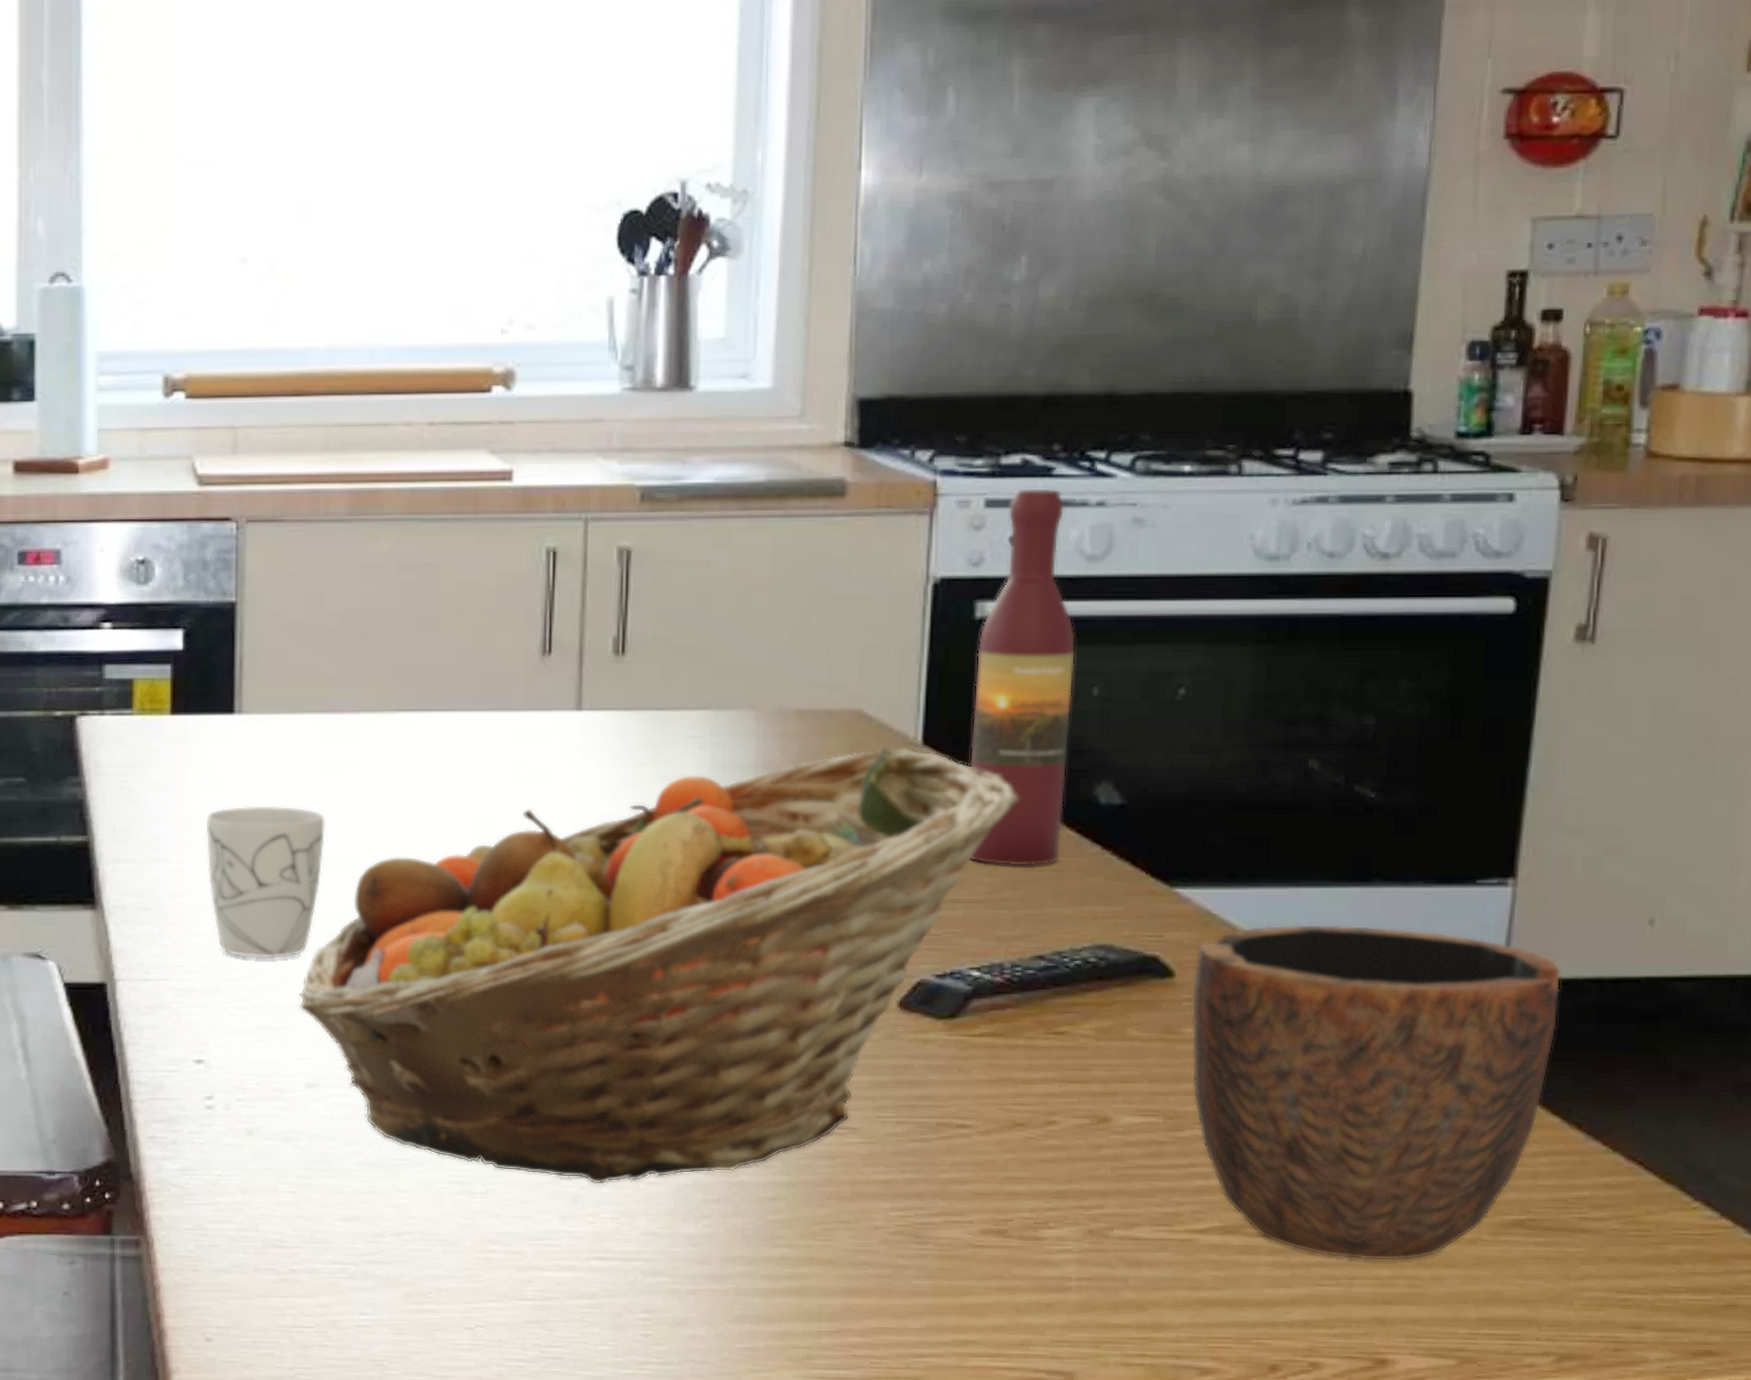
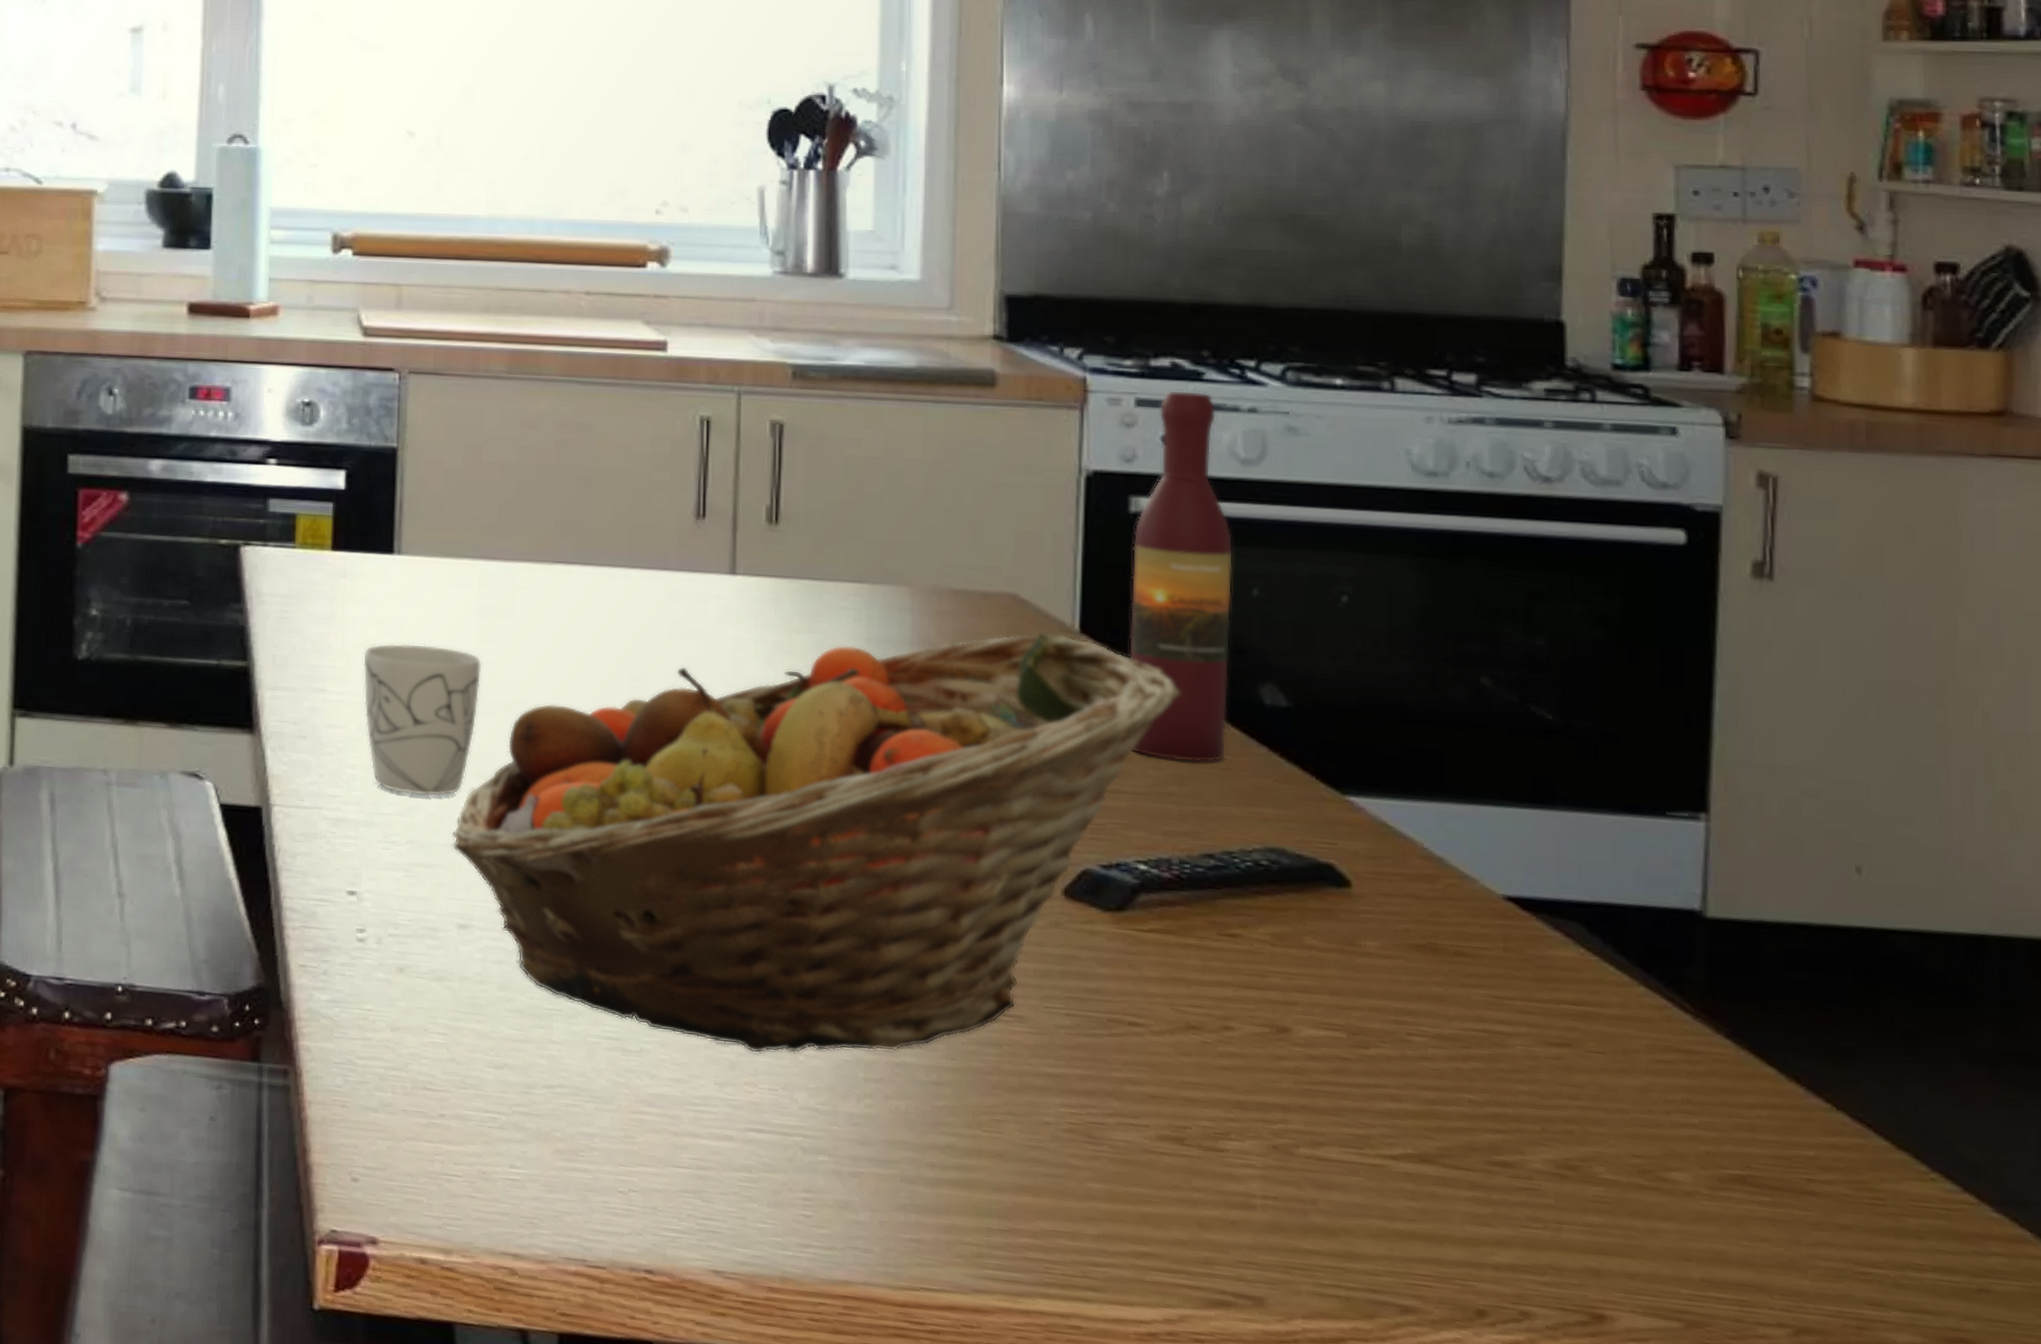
bowl: present [1191,925,1562,1262] -> none [1370,841,1766,1209]

